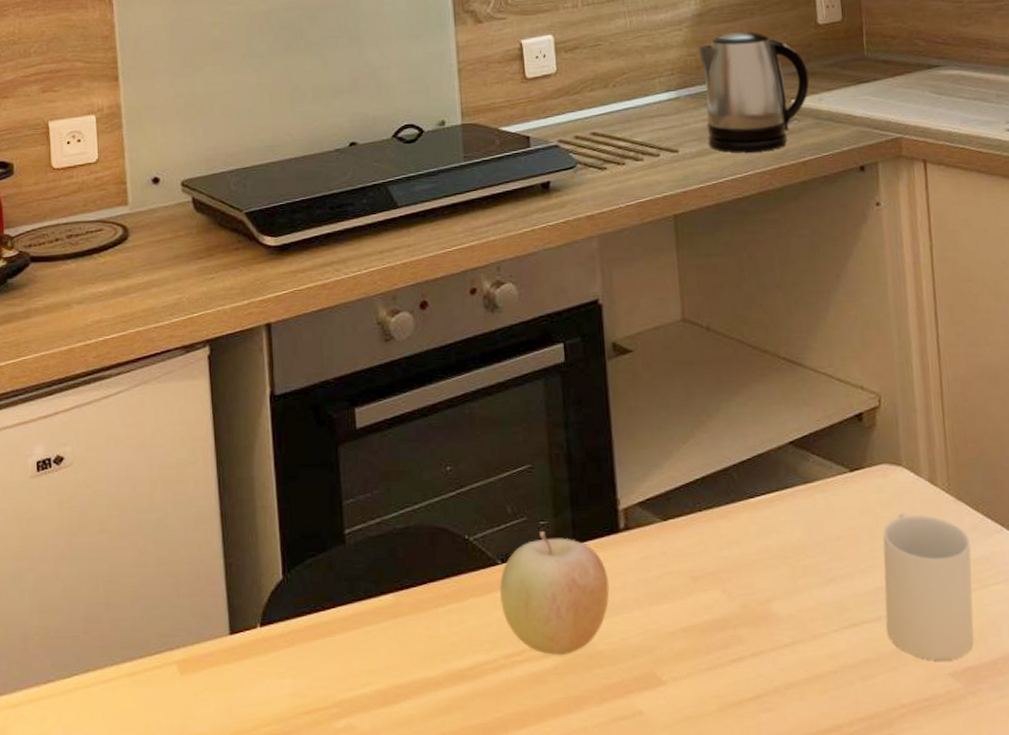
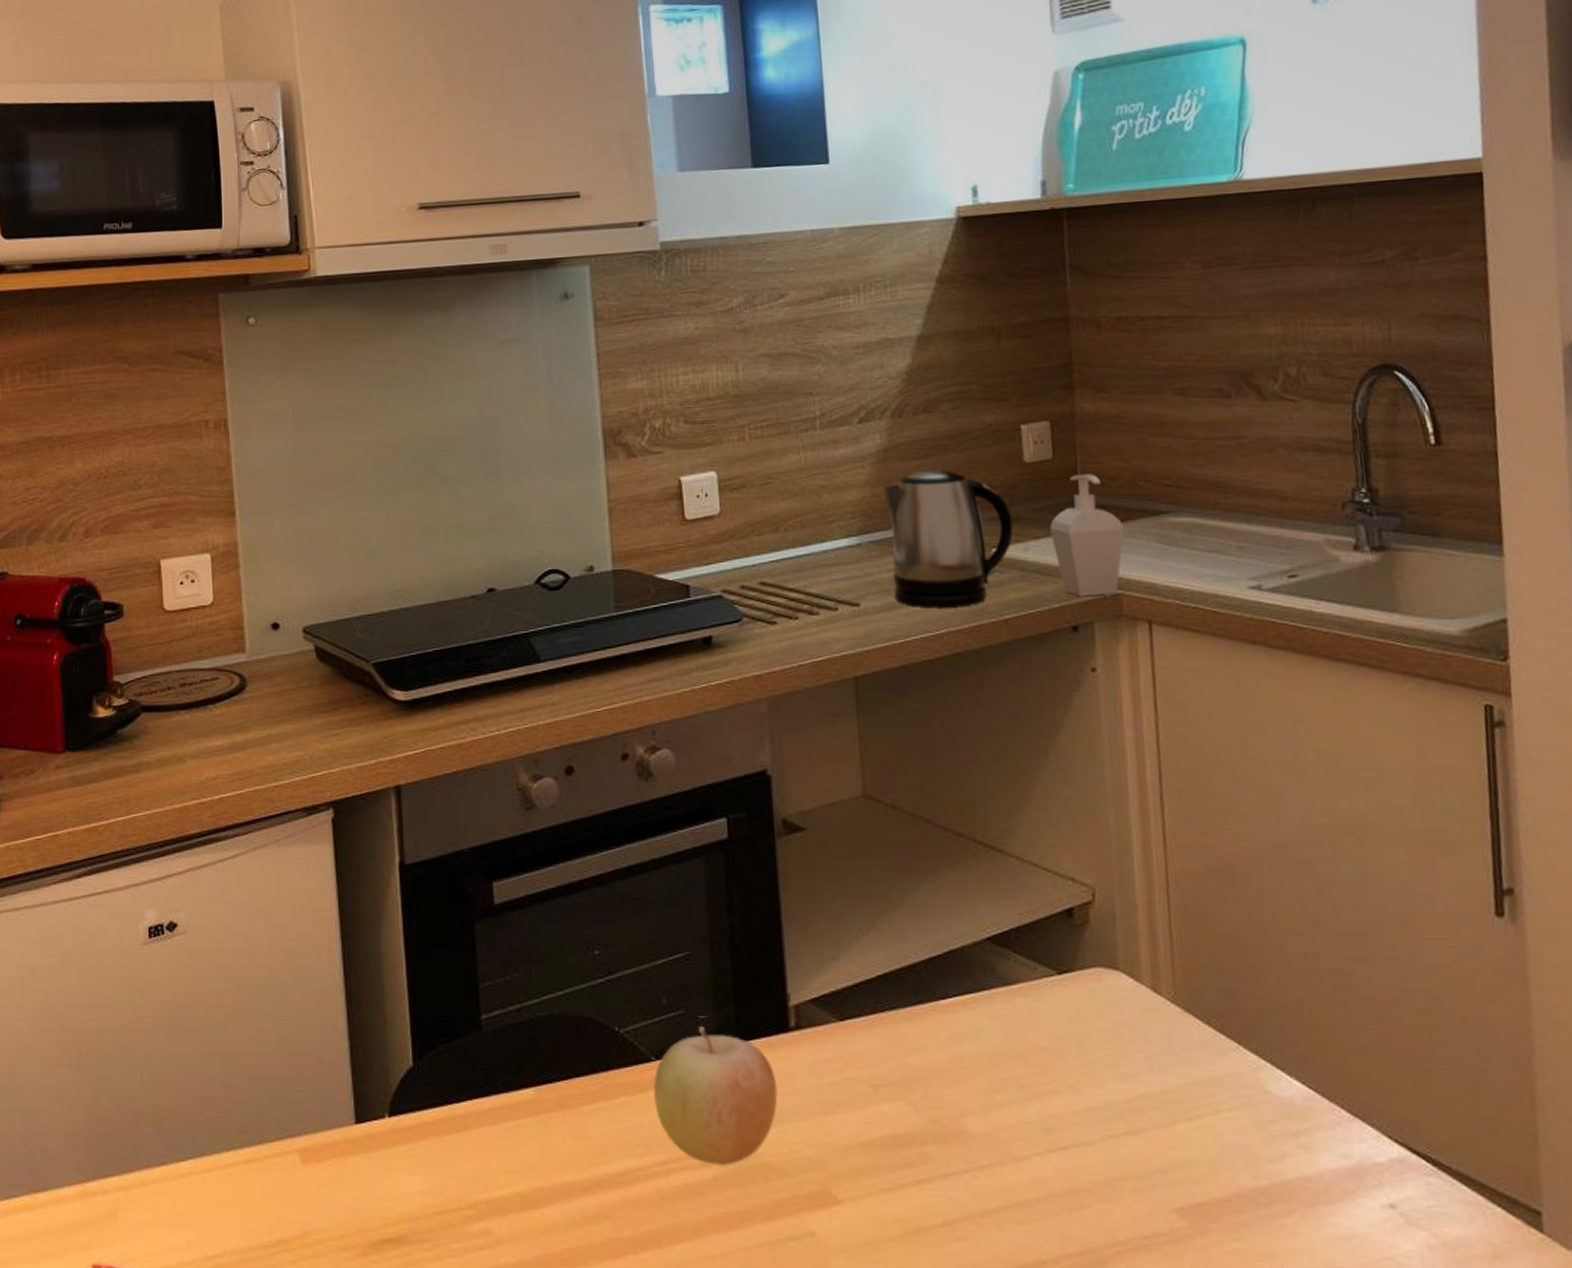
soap bottle: none [840,33,903,141] -> present [1050,473,1125,597]
cup: present [883,513,974,661] -> none [1096,1024,1204,1194]

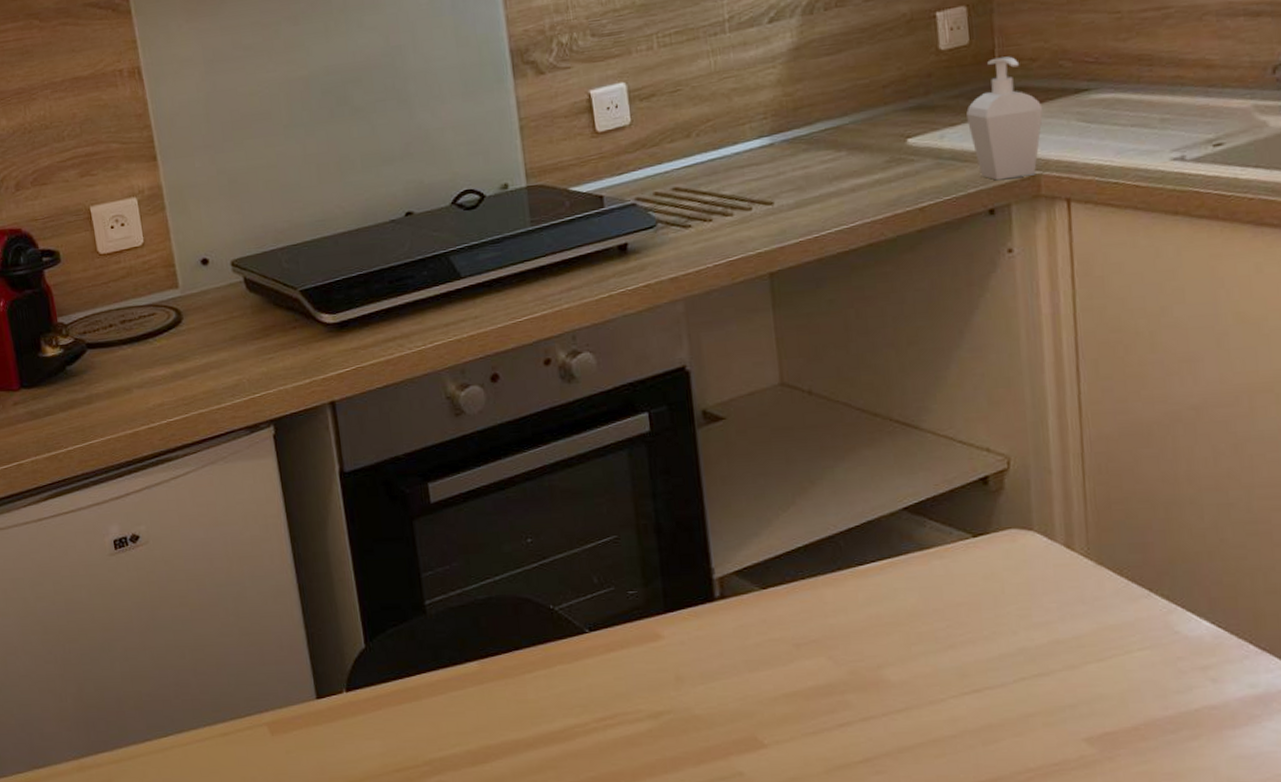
fruit: present [653,1027,778,1165] -> none [588,601,705,719]
kettle: present [883,469,1014,607] -> none [794,64,929,201]

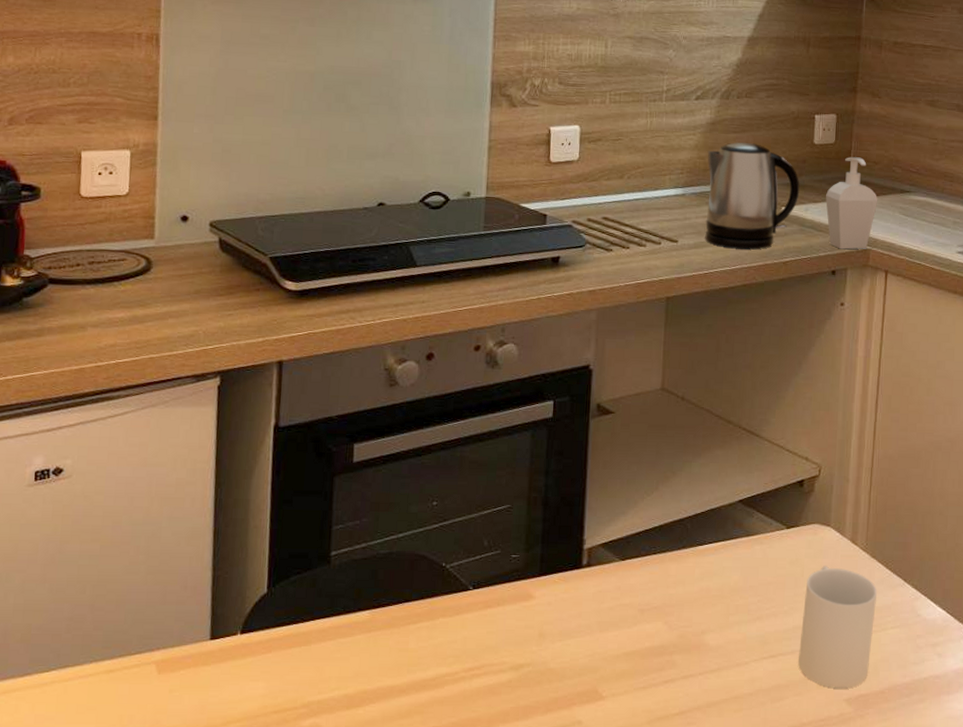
kettle: none [794,64,929,201] -> present [705,142,800,249]
cup: none [1009,579,1113,727] -> present [798,566,877,689]

